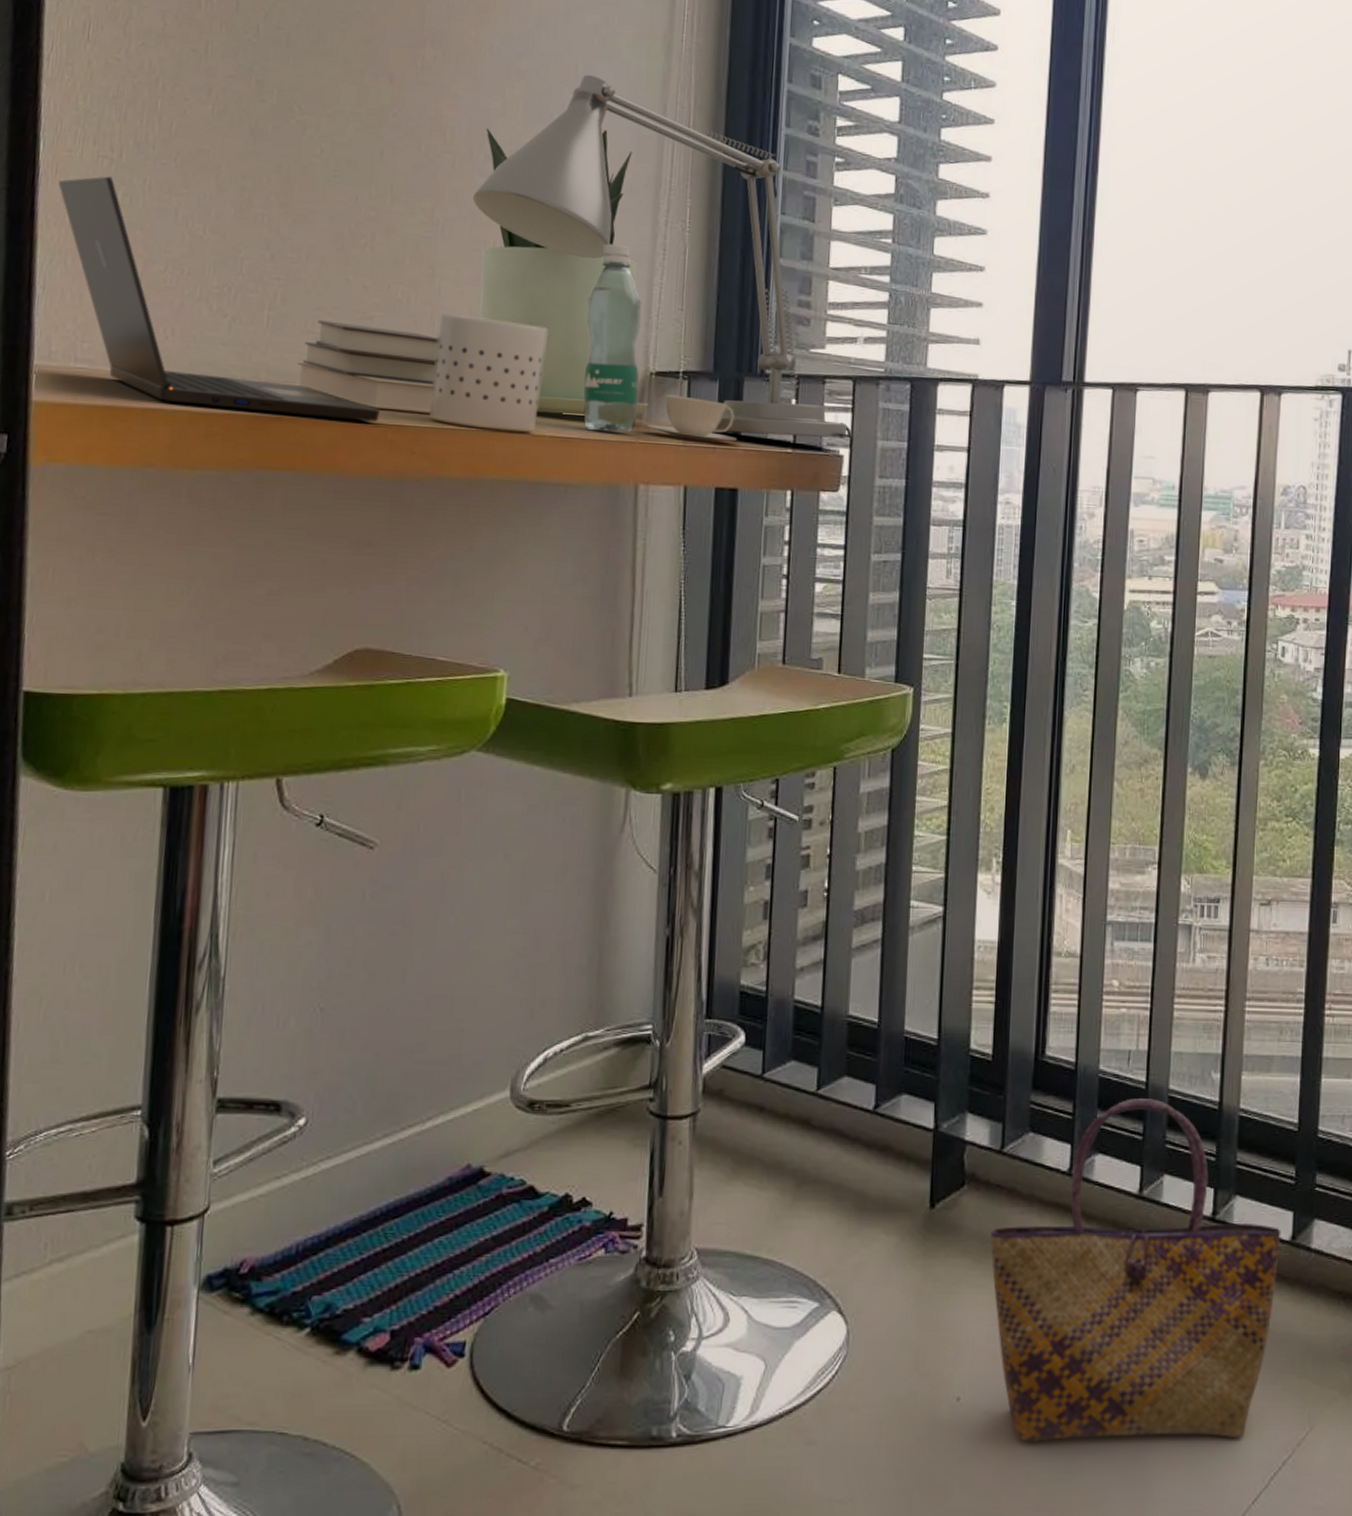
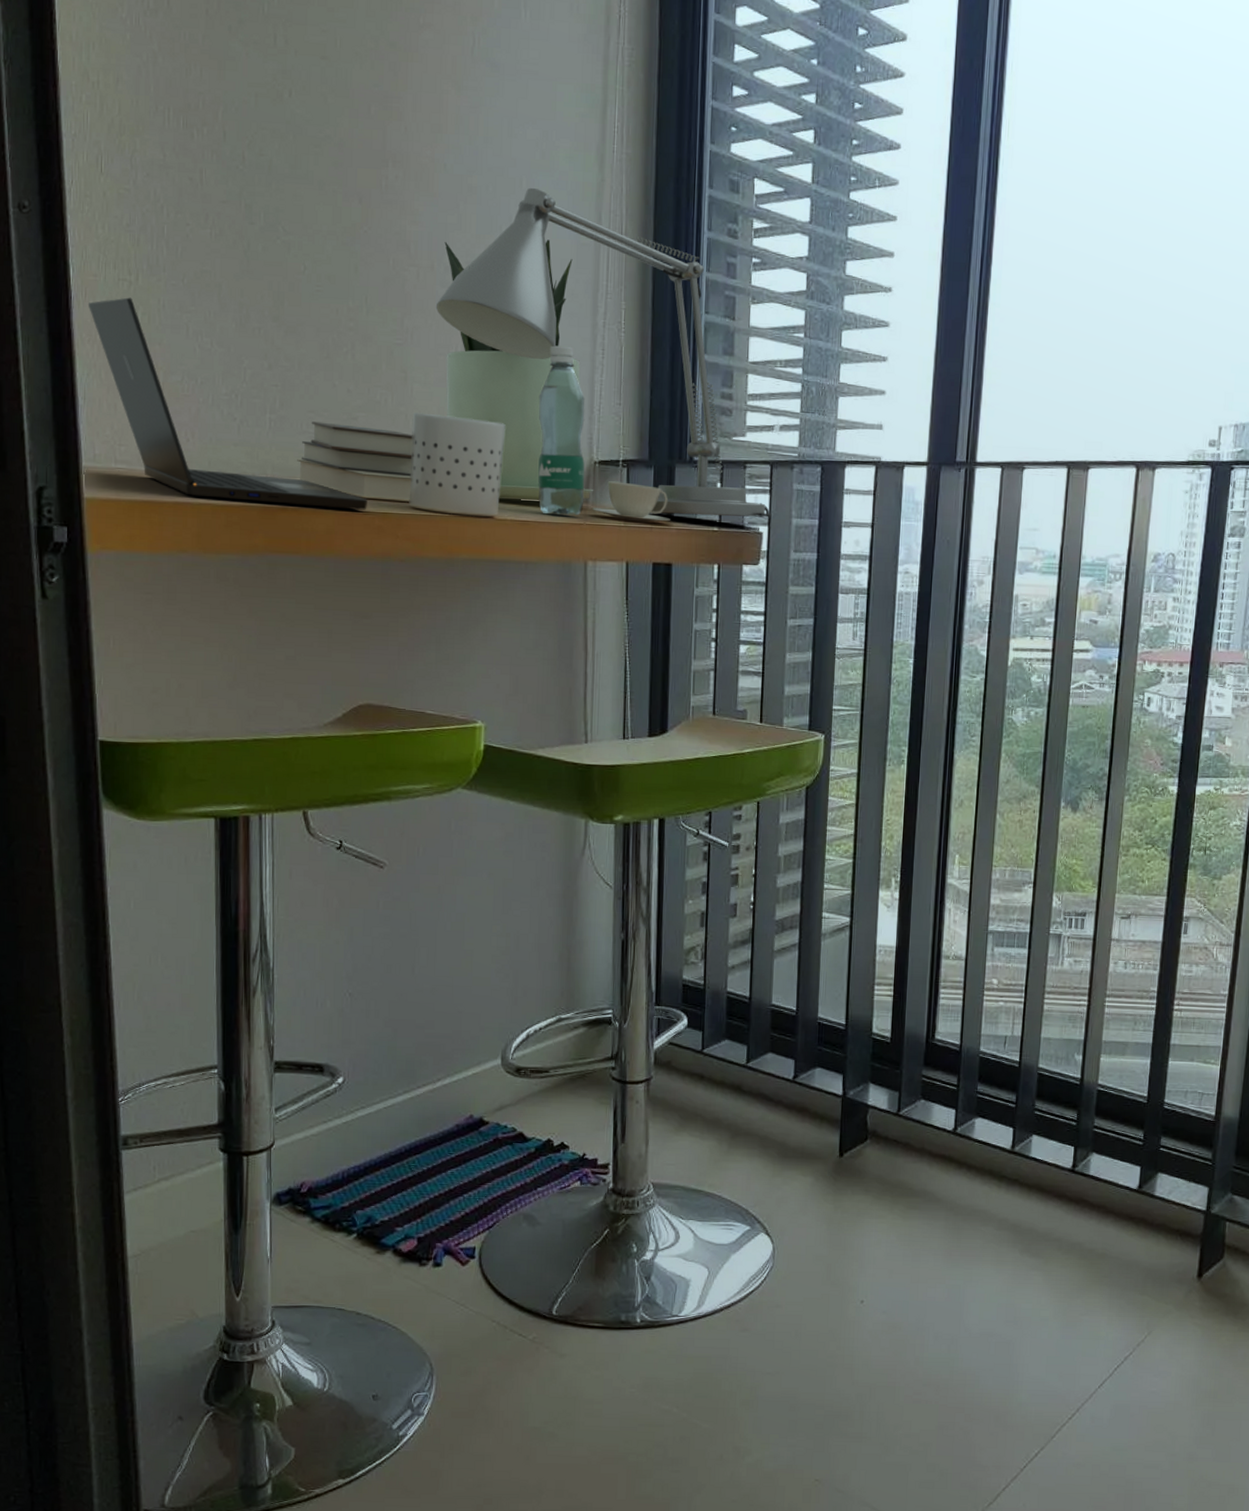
tote bag: present [990,1098,1281,1442] -> none [888,1074,1130,1339]

